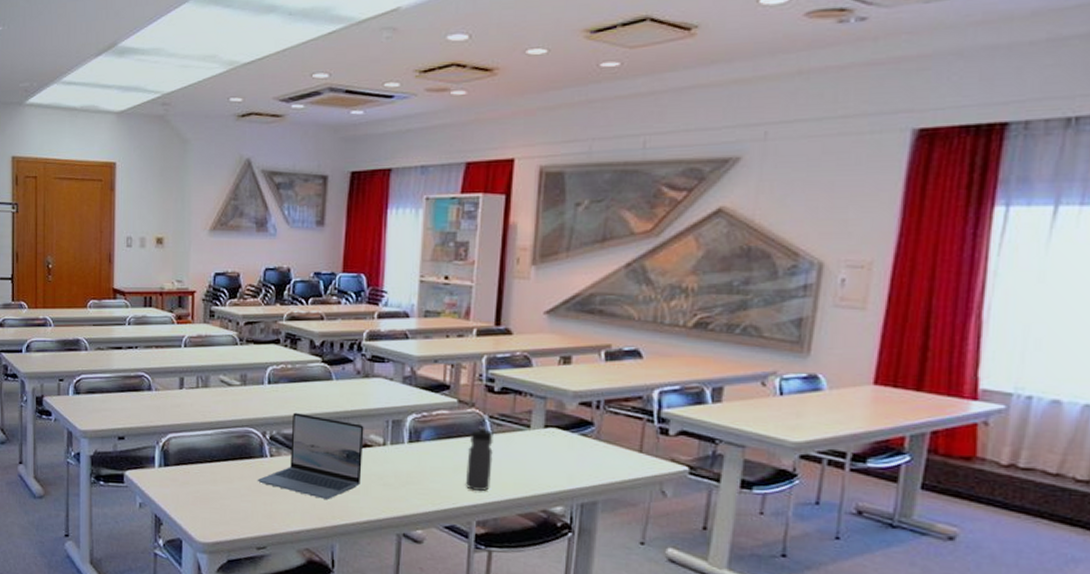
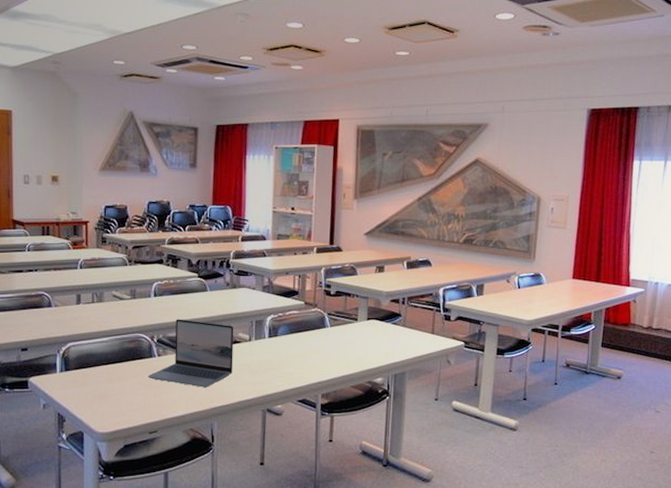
water bottle: present [466,426,493,491] -> none [313,321,332,371]

